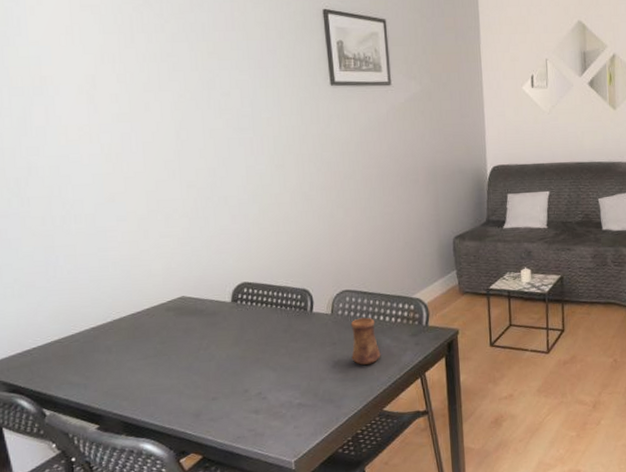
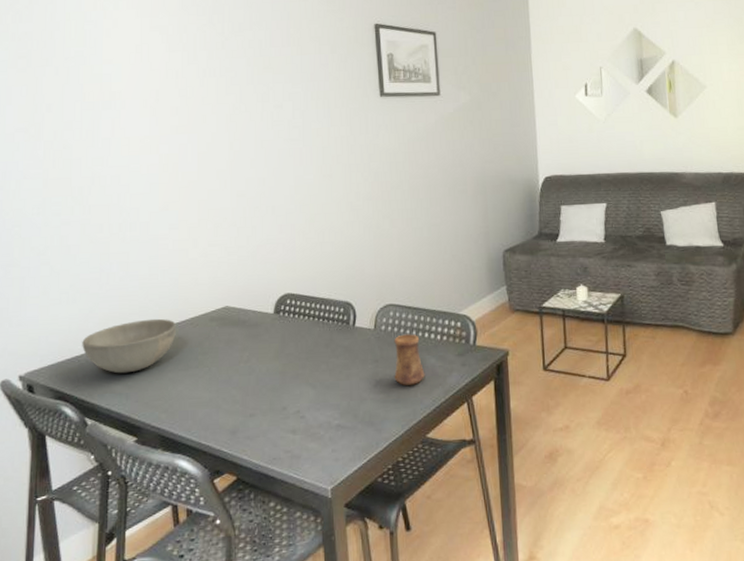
bowl: none [33,310,133,365] -> present [82,318,177,374]

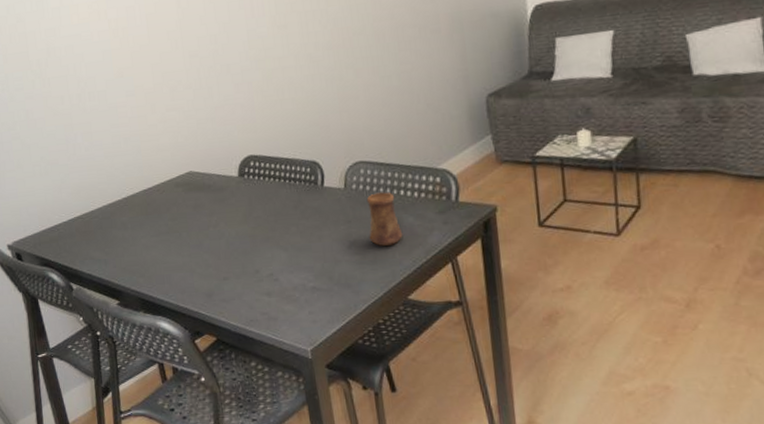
bowl: present [82,318,177,374] -> none [58,186,145,241]

